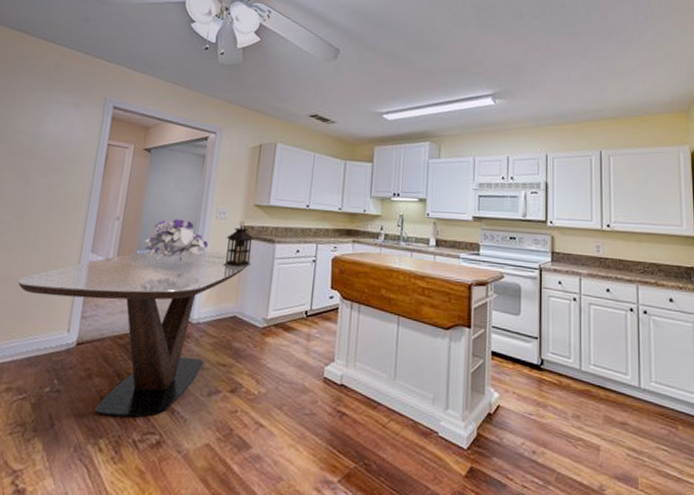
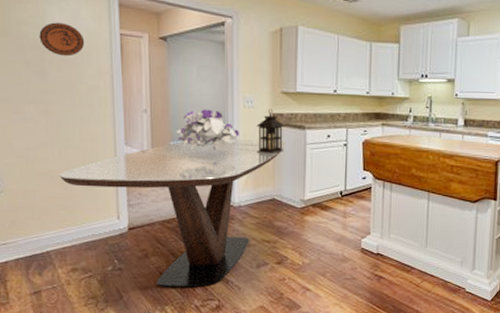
decorative plate: none [31,131,73,163] -> present [39,22,85,57]

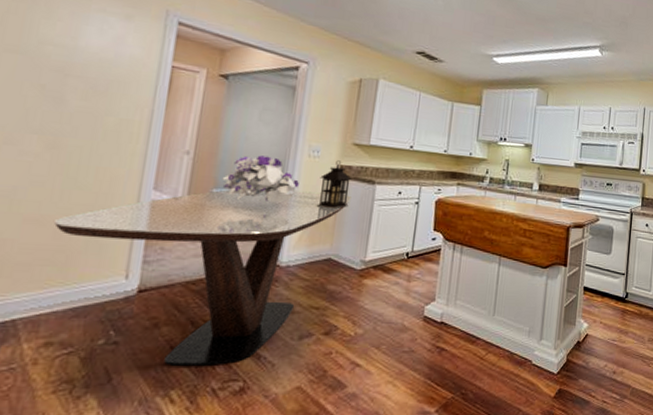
decorative plate: present [39,22,85,57] -> none [64,45,125,85]

